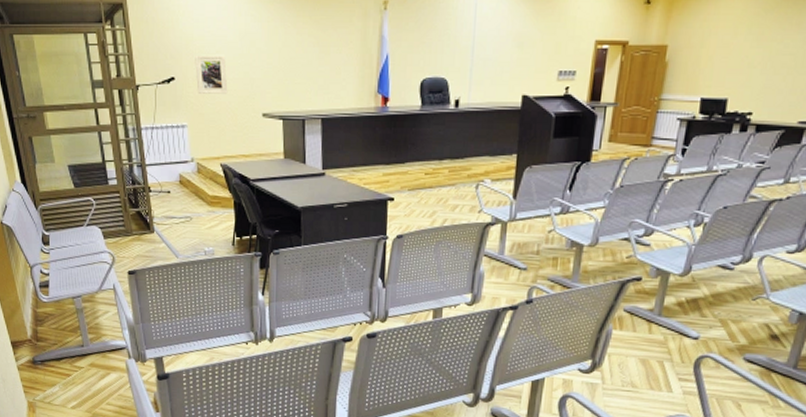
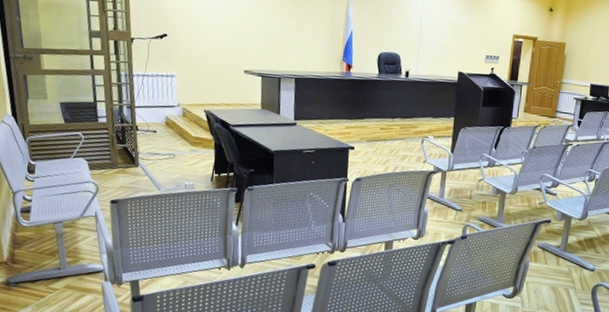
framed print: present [195,55,228,94] -> none [186,17,215,52]

